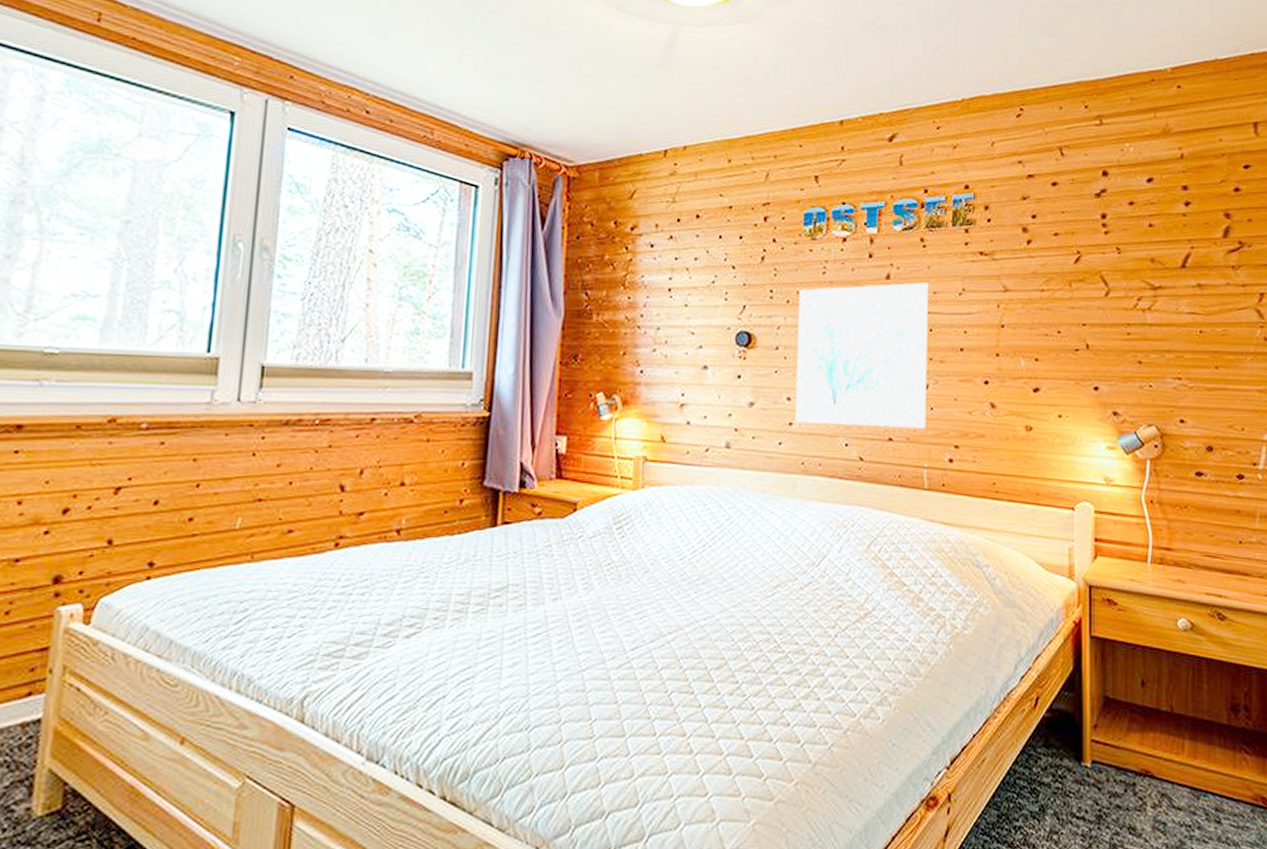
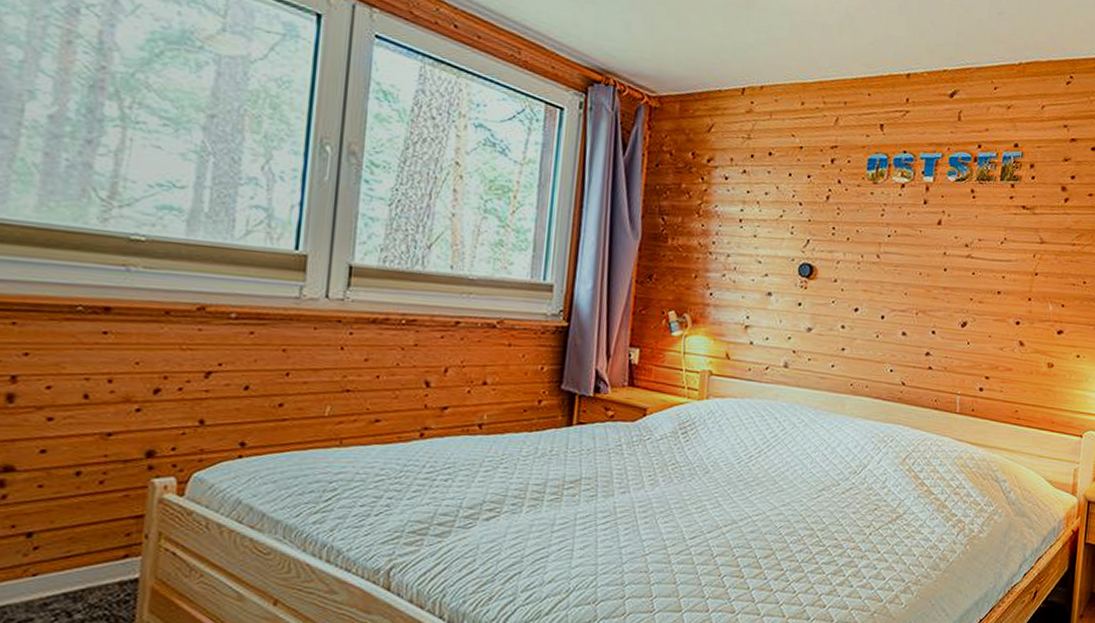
wall art: present [795,282,929,429] -> none [848,228,975,360]

